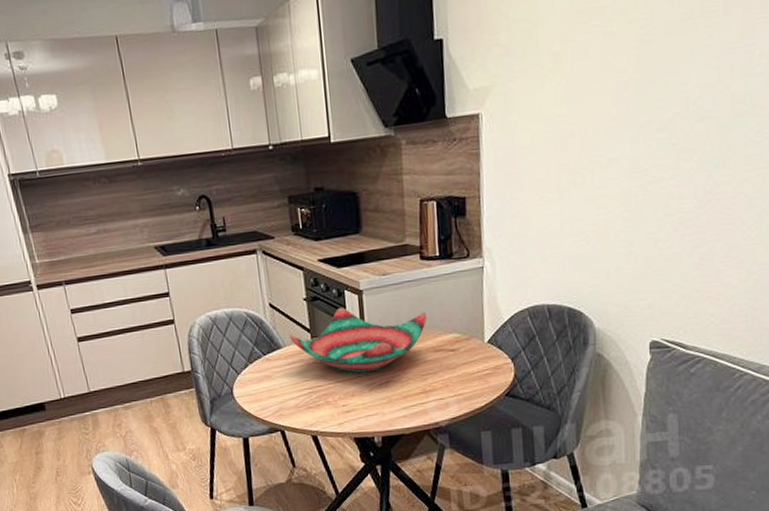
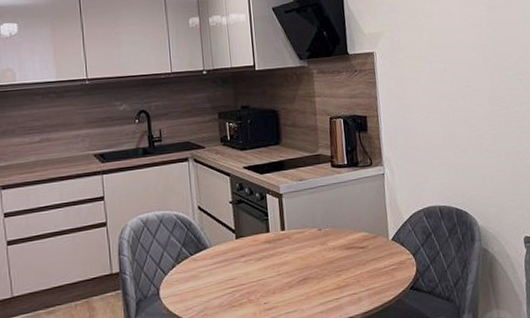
decorative bowl: present [290,308,428,374] -> none [216,210,339,271]

